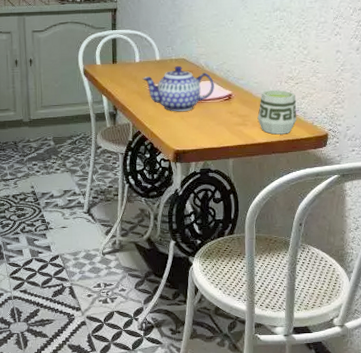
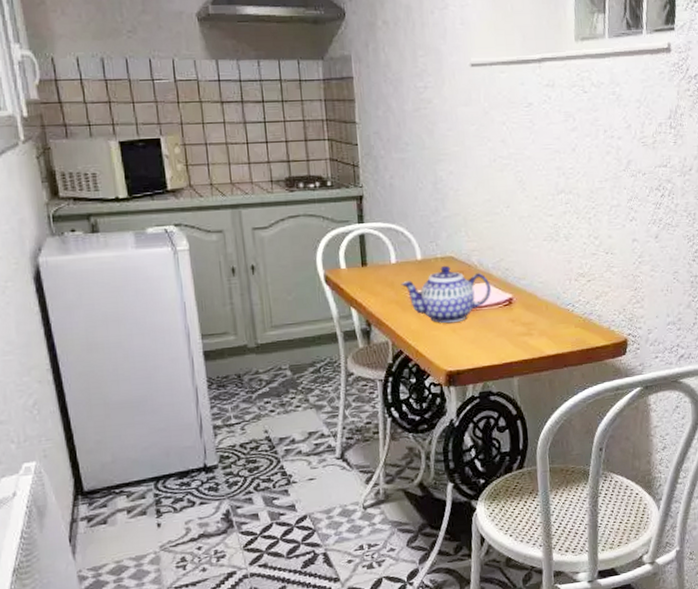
cup: present [257,90,296,135] -> none [544,289,590,344]

